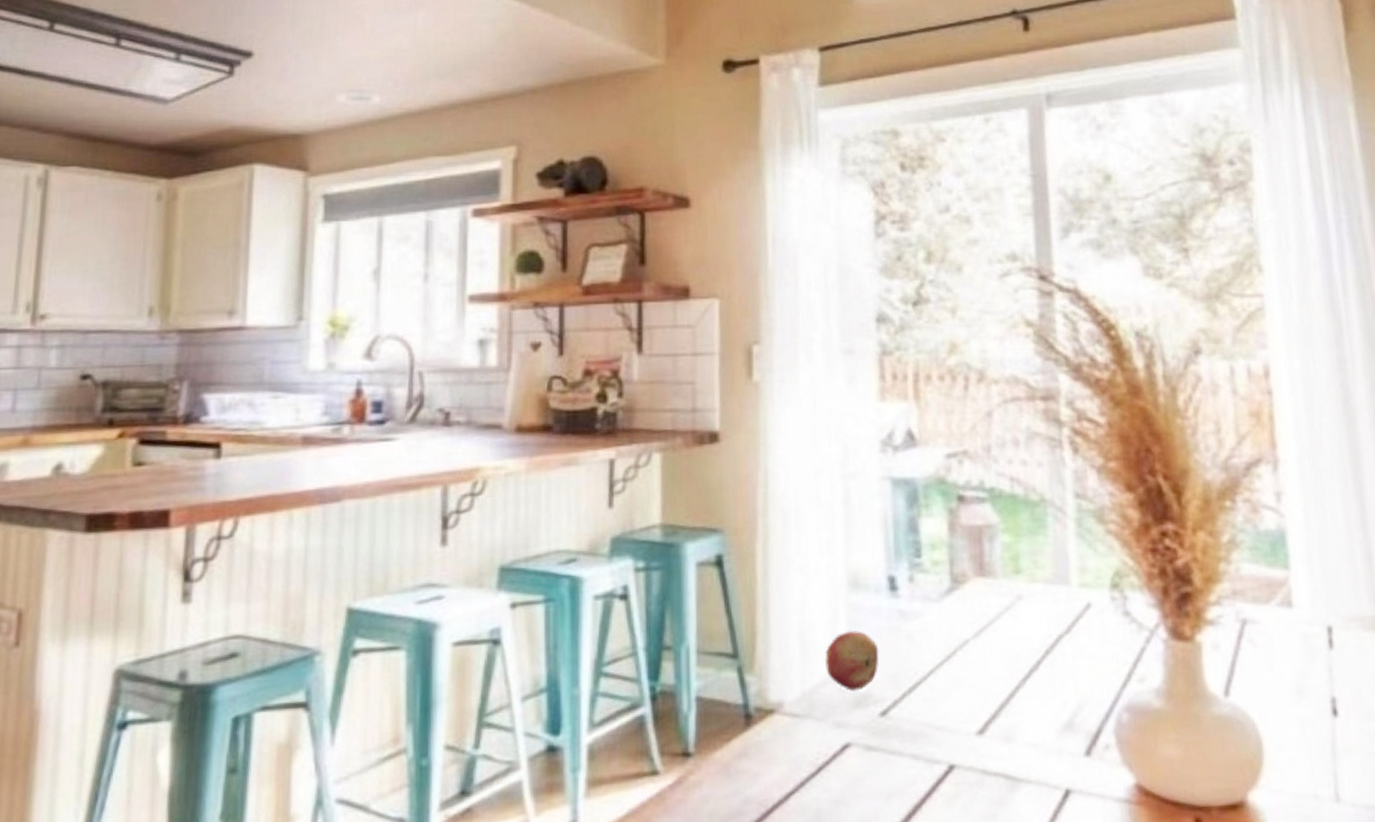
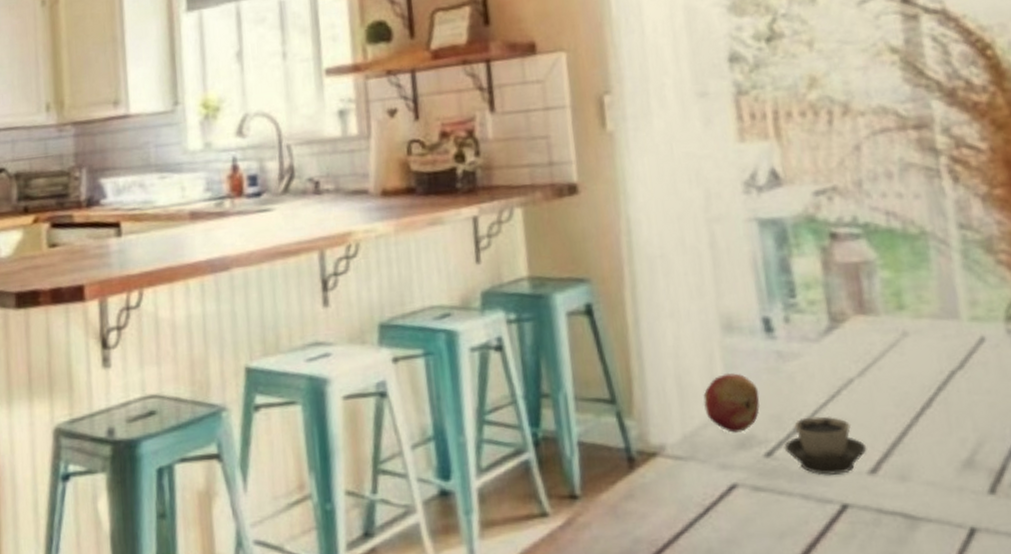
cup: none [899,676,977,736] -> present [784,415,867,475]

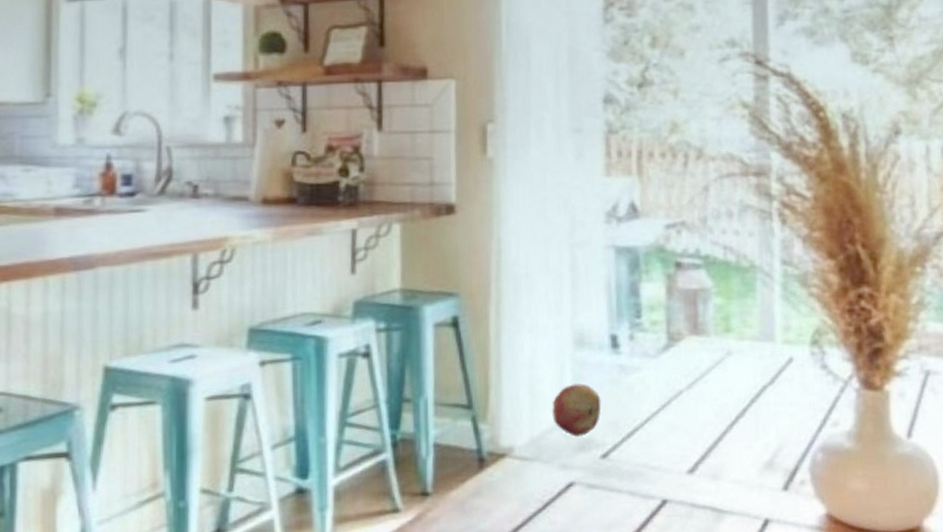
cup: present [784,415,867,475] -> none [618,422,688,475]

